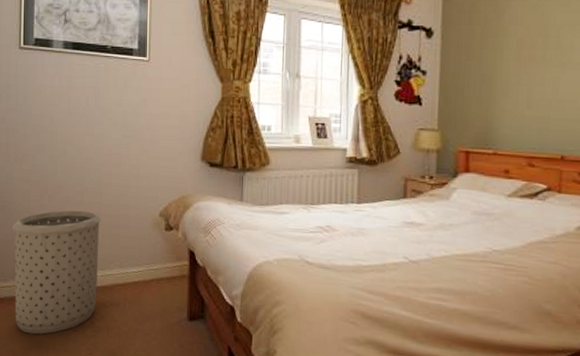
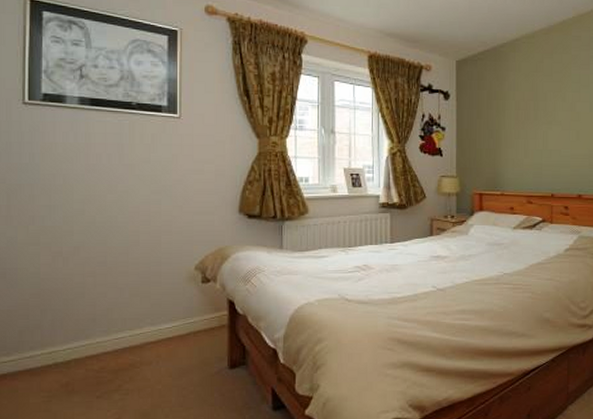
laundry basket: present [12,210,102,335] -> none [16,271,129,409]

